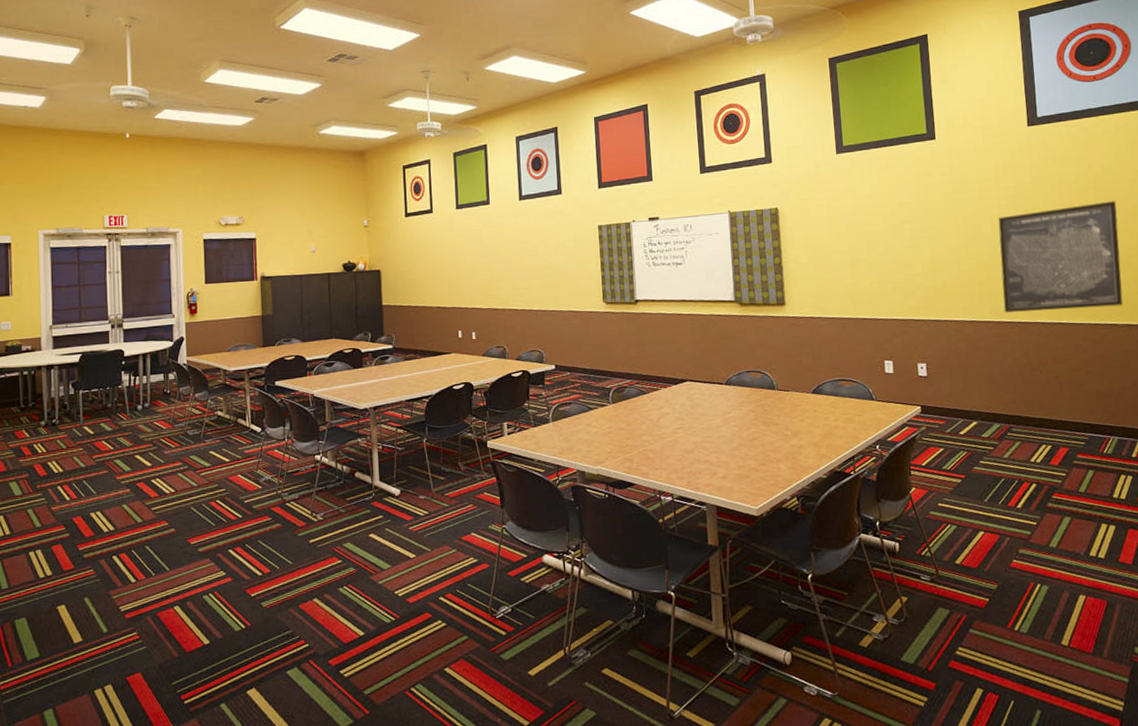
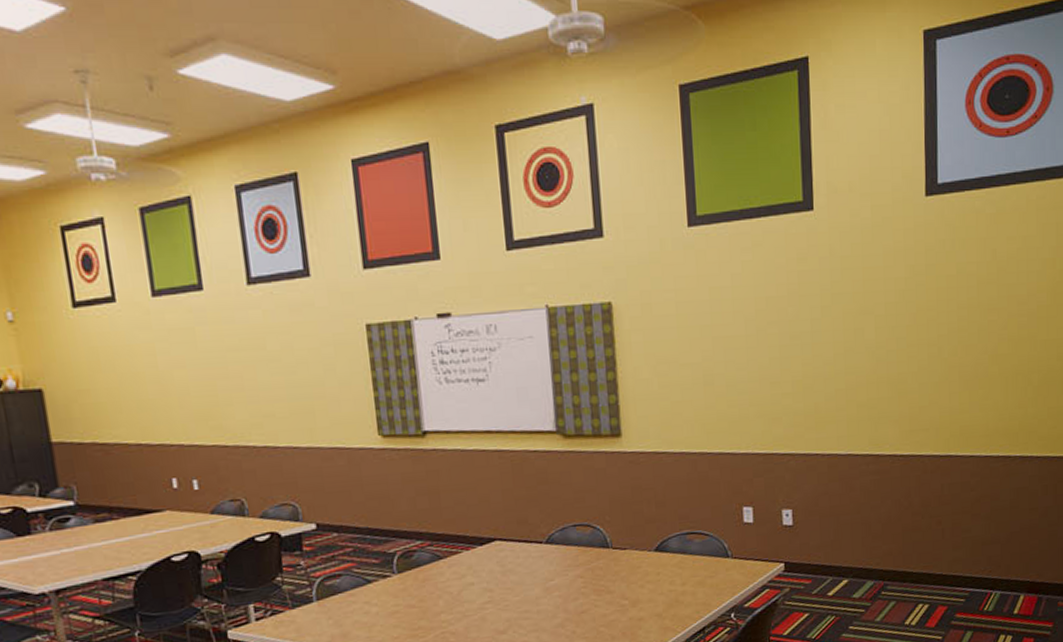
wall art: present [998,200,1123,313] -> none [883,299,1021,443]

